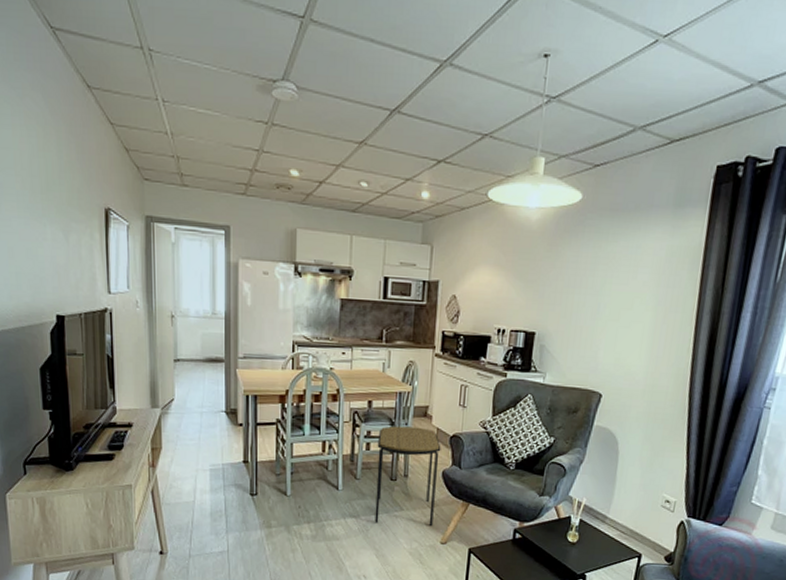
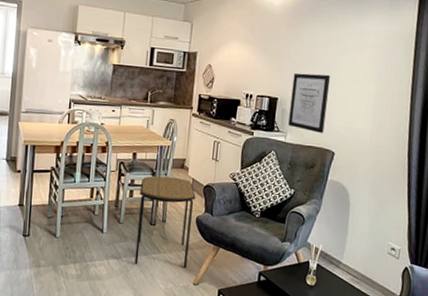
wall art: none [547,301,599,372] -> present [288,73,331,133]

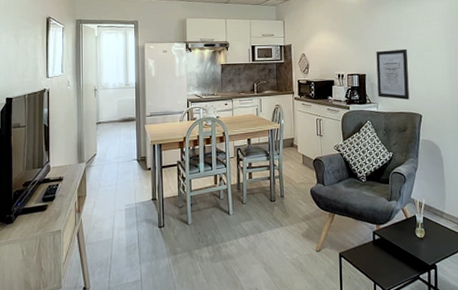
side table: present [134,175,196,268] -> none [257,155,308,240]

